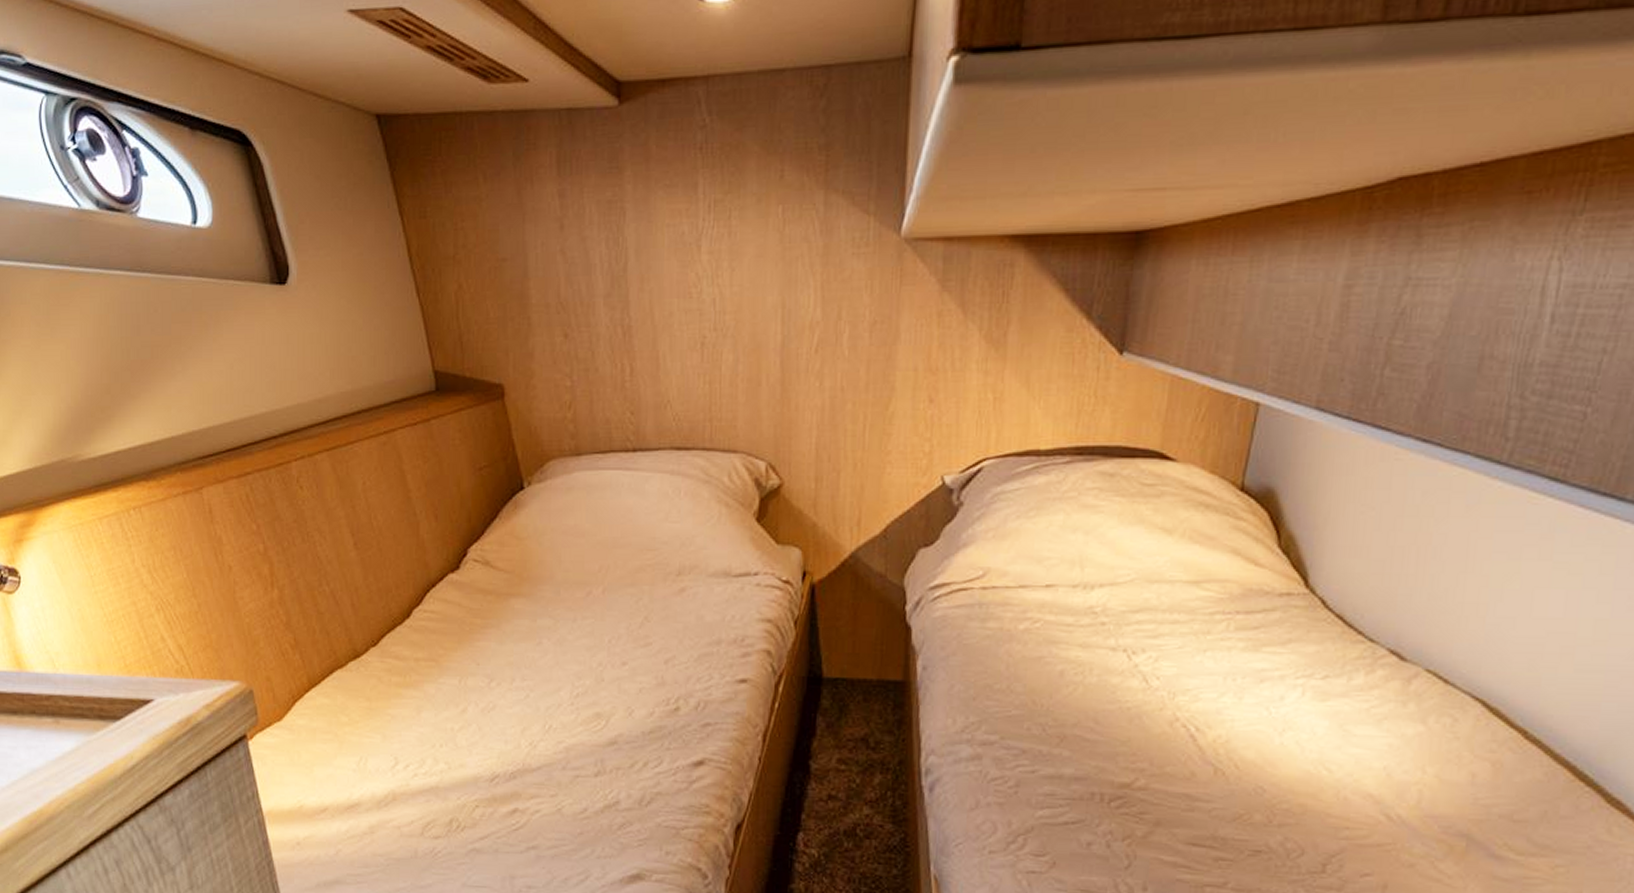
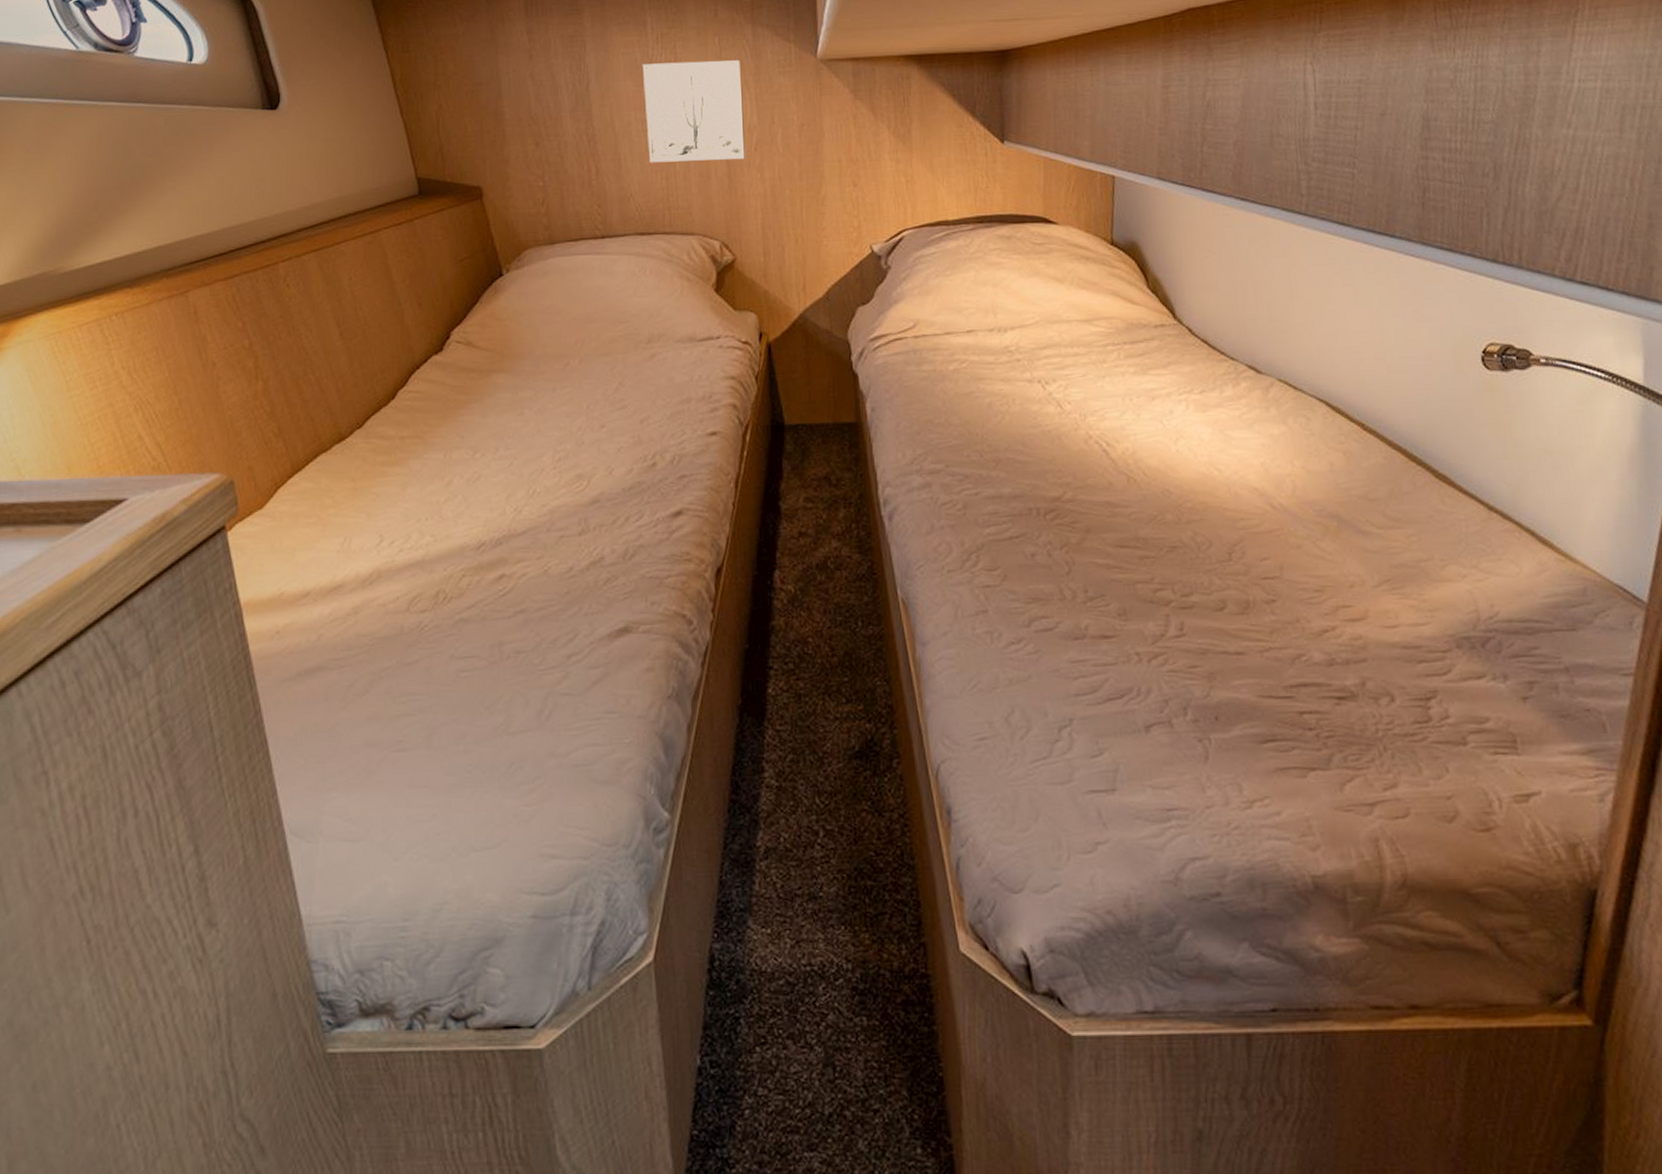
wall art: none [689,236,807,364] -> present [642,60,745,163]

